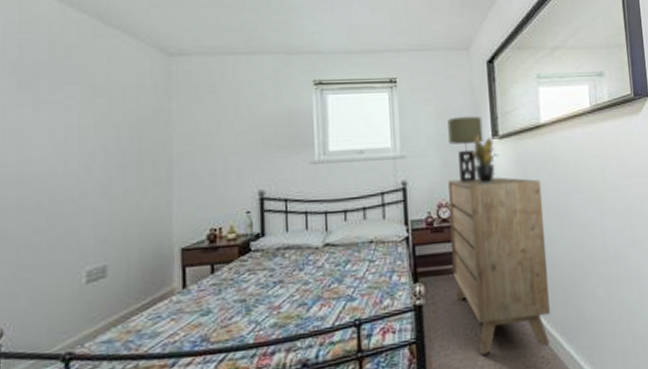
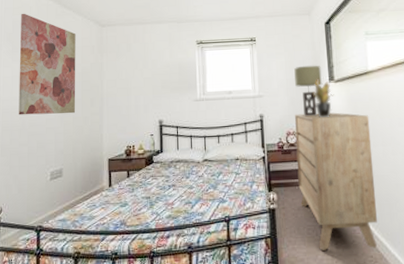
wall art: none [30,31,128,188] -> present [18,13,76,115]

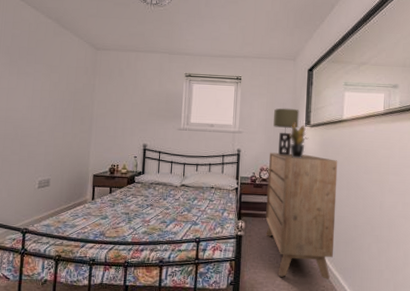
wall art: present [18,13,76,115] -> none [12,28,72,129]

